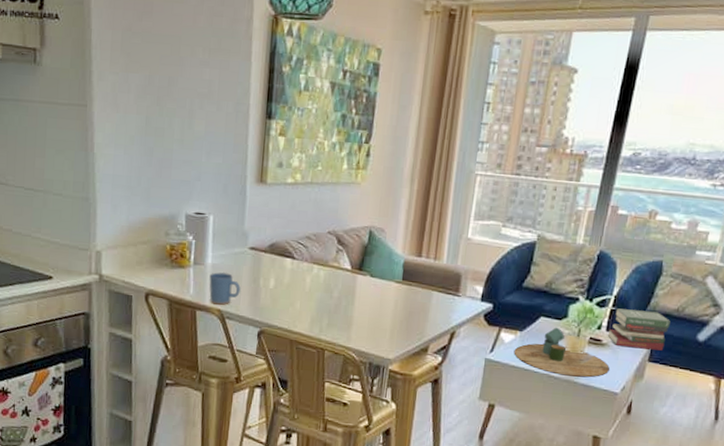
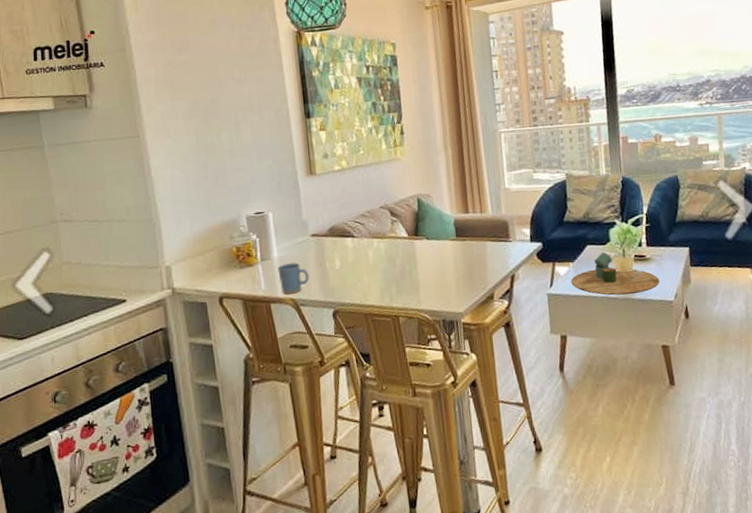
books: present [607,308,670,351] -> none [649,221,701,258]

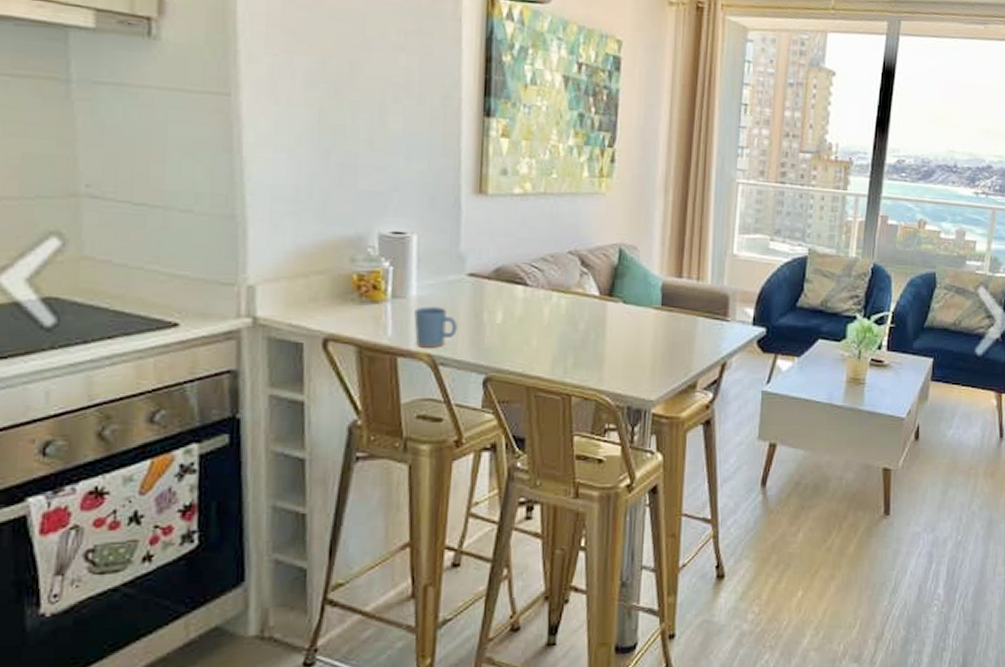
decorative tray: present [571,252,659,295] -> none [792,350,893,404]

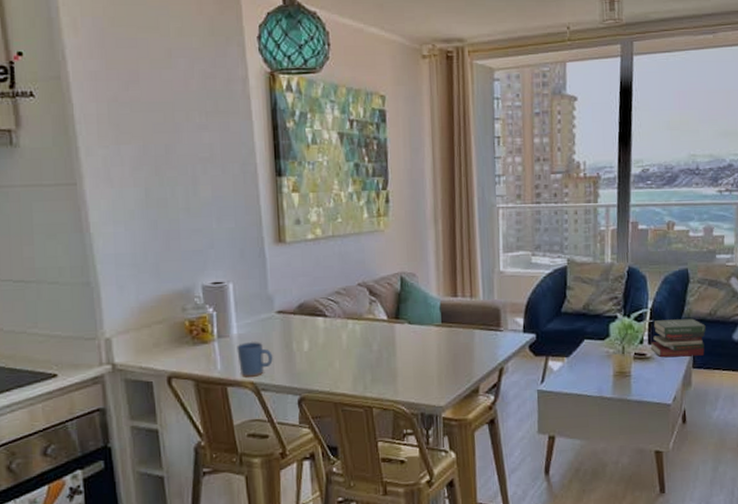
books: none [888,325,949,368] -> present [650,318,706,358]

